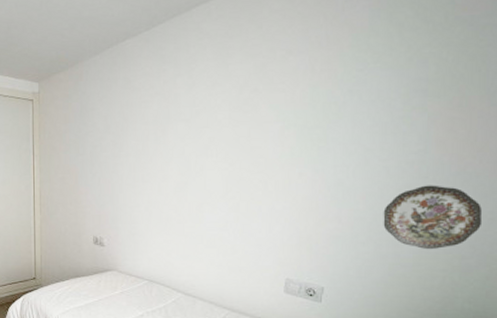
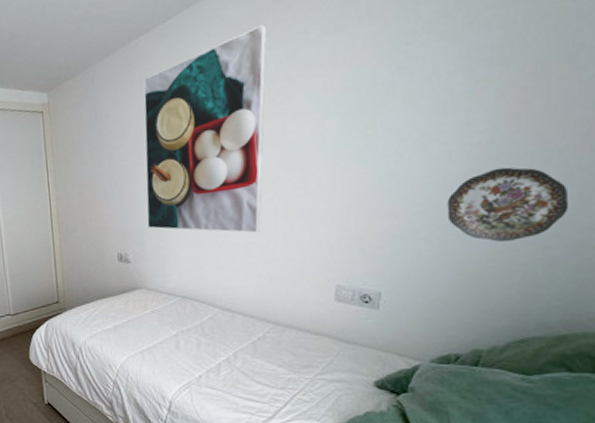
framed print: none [122,41,240,226] -> present [143,24,267,233]

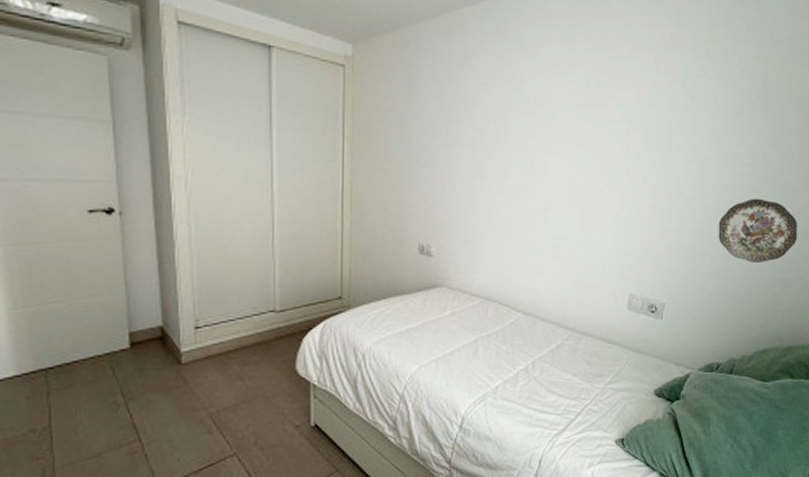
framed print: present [143,24,267,233] -> none [455,27,588,235]

